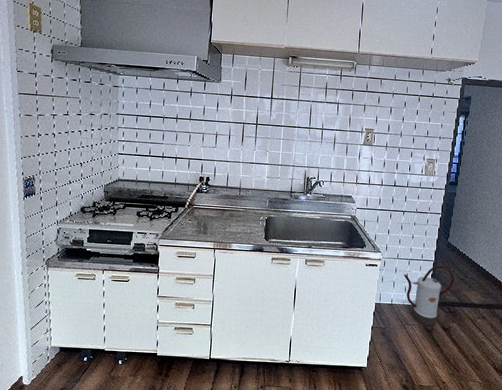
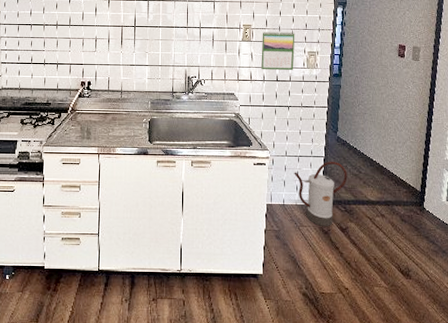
calendar: none [380,136,416,177] -> present [261,31,295,71]

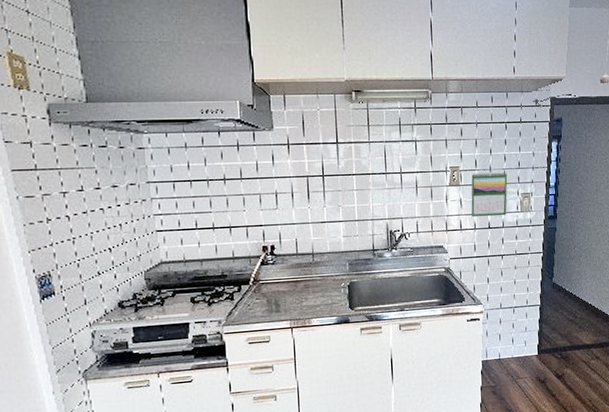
watering can: present [294,161,348,227] -> none [509,308,563,377]

